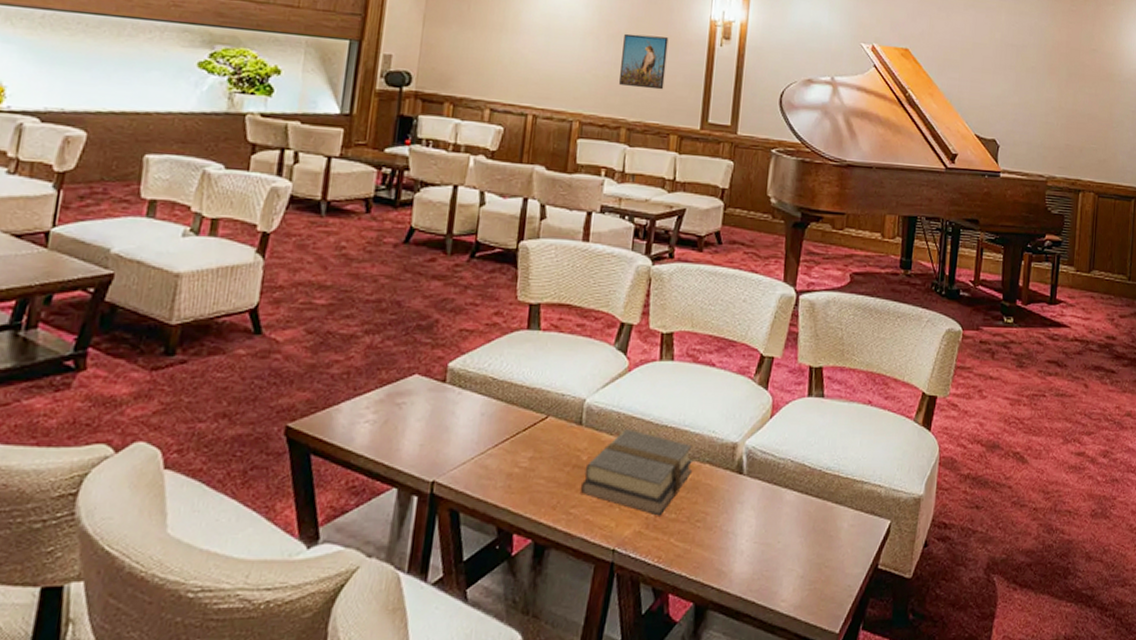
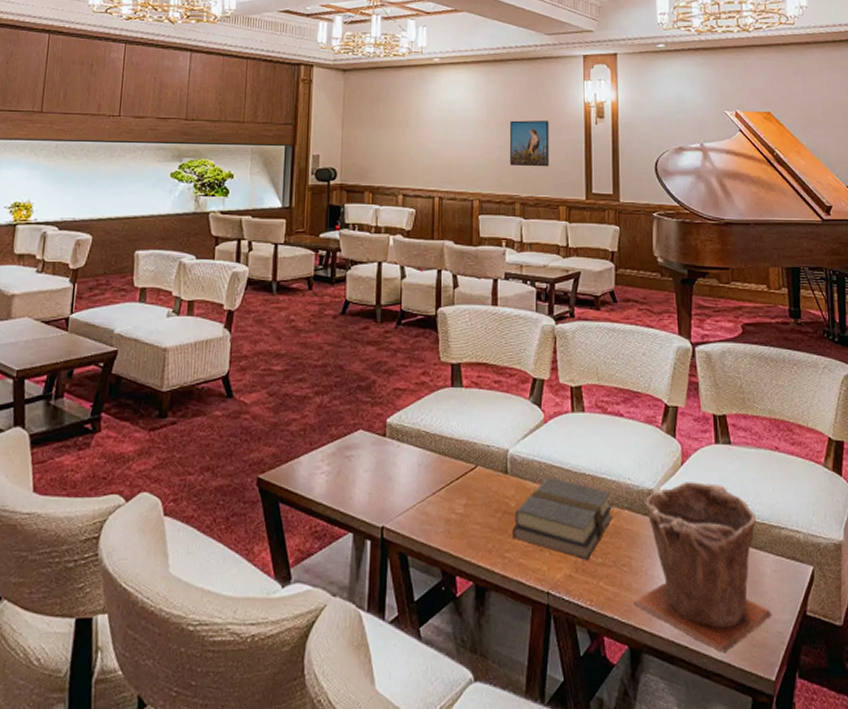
plant pot: none [704,435,844,607] -> present [634,482,773,653]

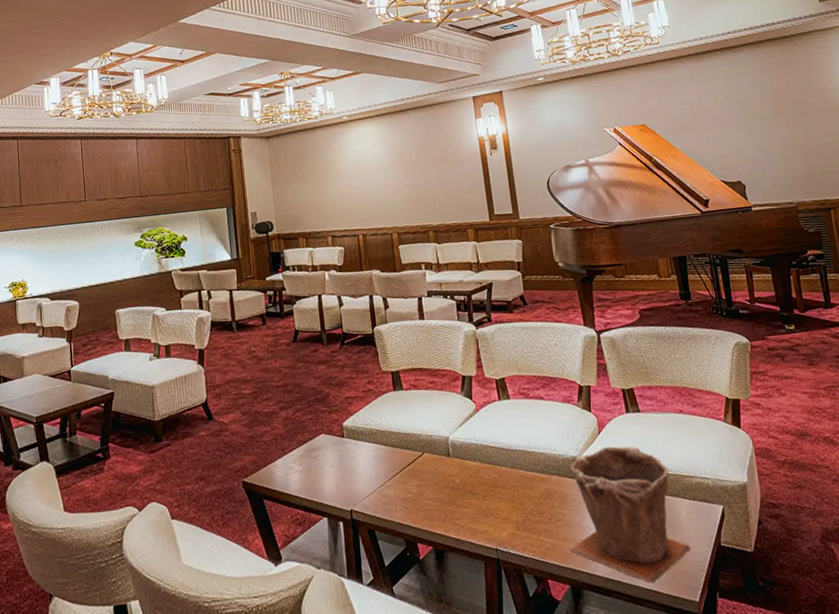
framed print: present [510,120,549,167] -> none [416,158,455,200]
book: present [511,477,614,560] -> none [459,455,545,520]

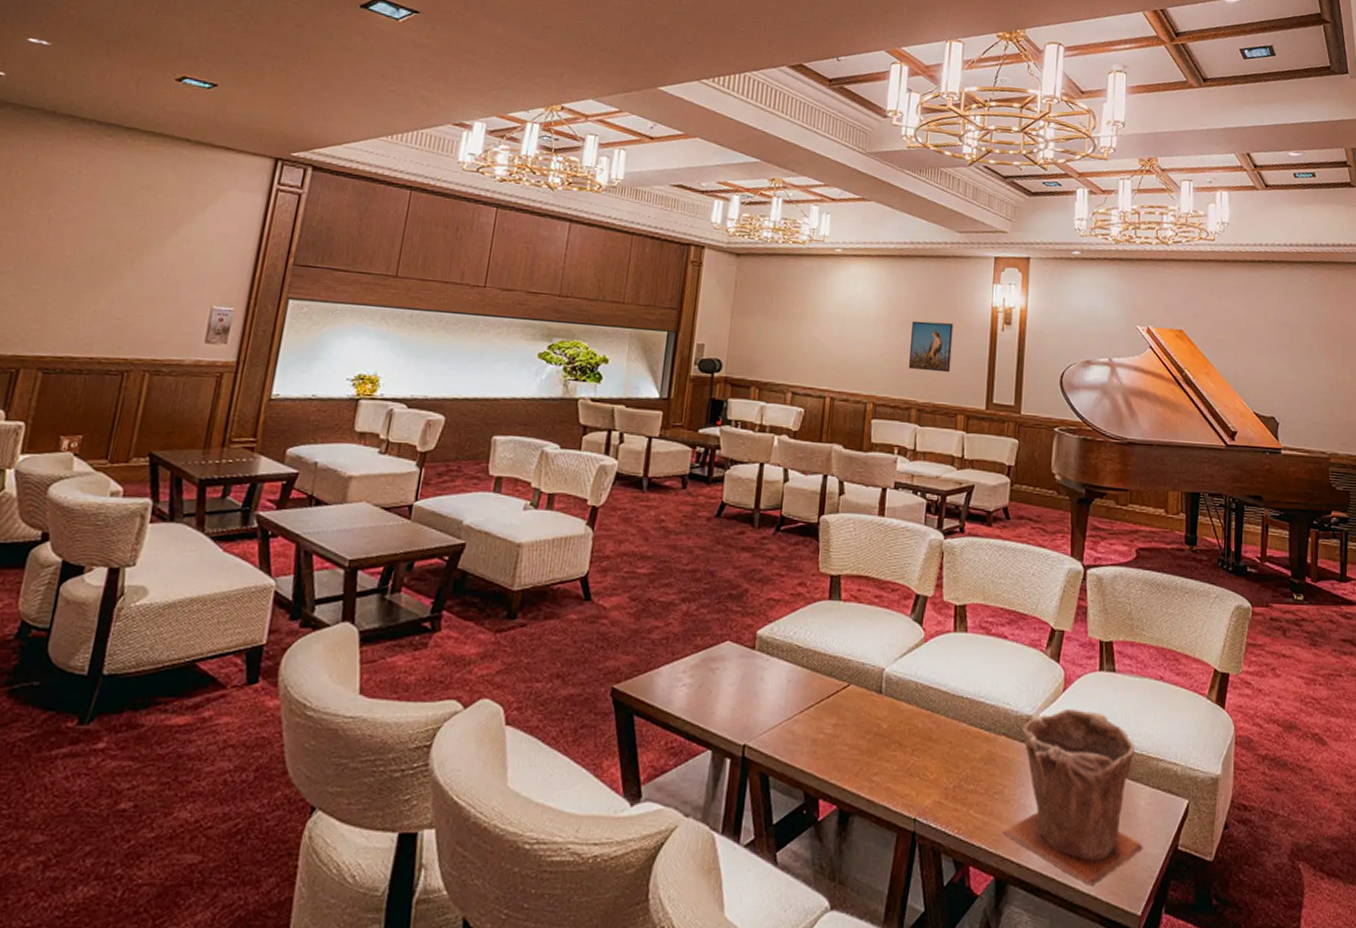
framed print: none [416,158,455,200] -> present [909,320,954,373]

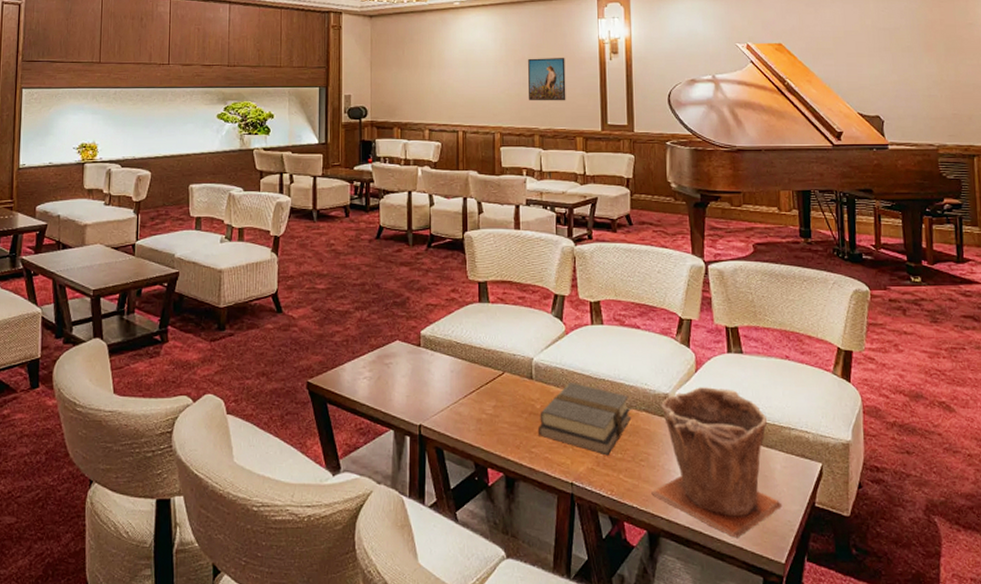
book: none [881,699,990,787] -> present [537,383,632,456]

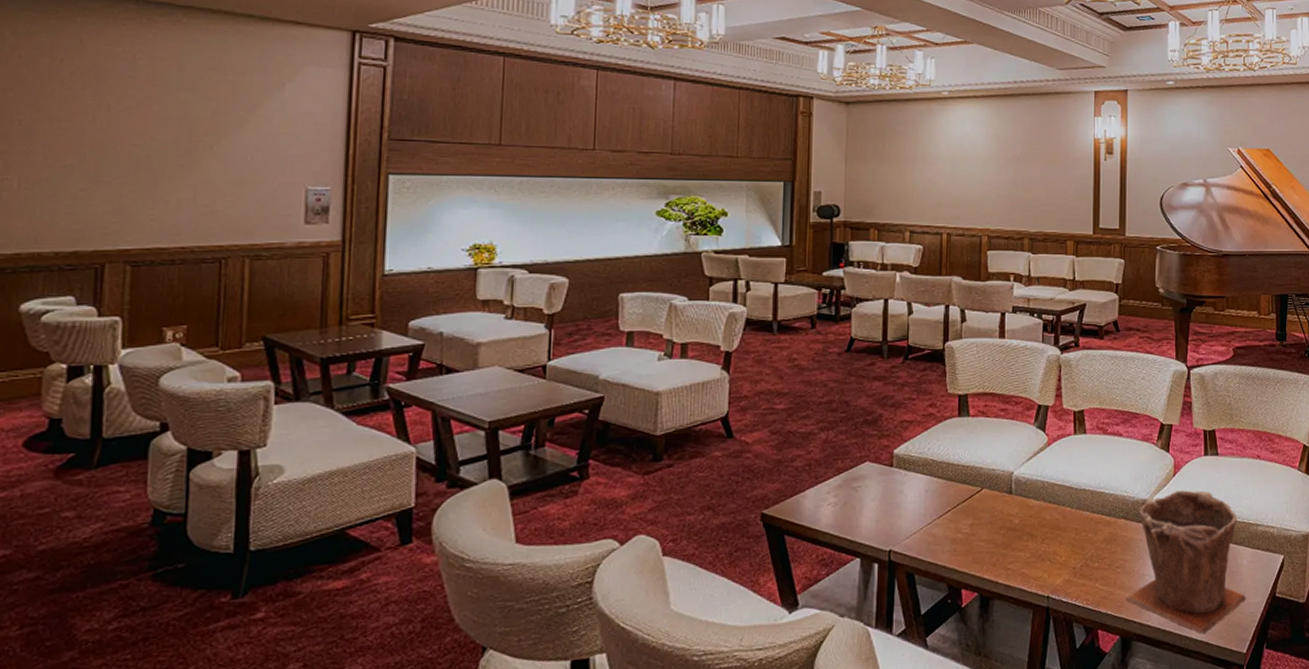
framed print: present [528,58,566,101] -> none [1020,156,1059,203]
book: present [537,383,632,456] -> none [1015,494,1110,566]

